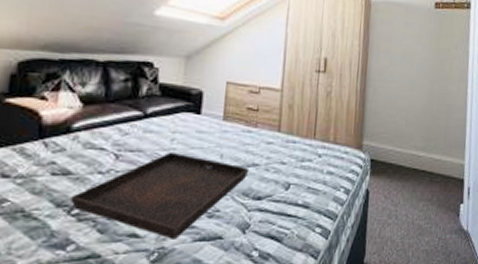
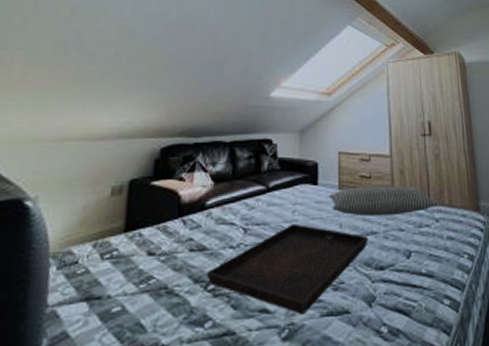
pillow: none [212,119,325,149] -> present [329,185,440,216]

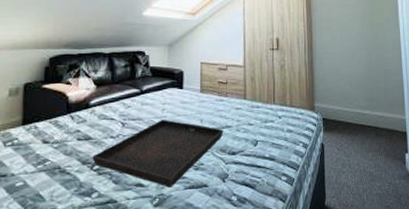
pillow: present [329,185,440,216] -> none [192,90,283,114]

